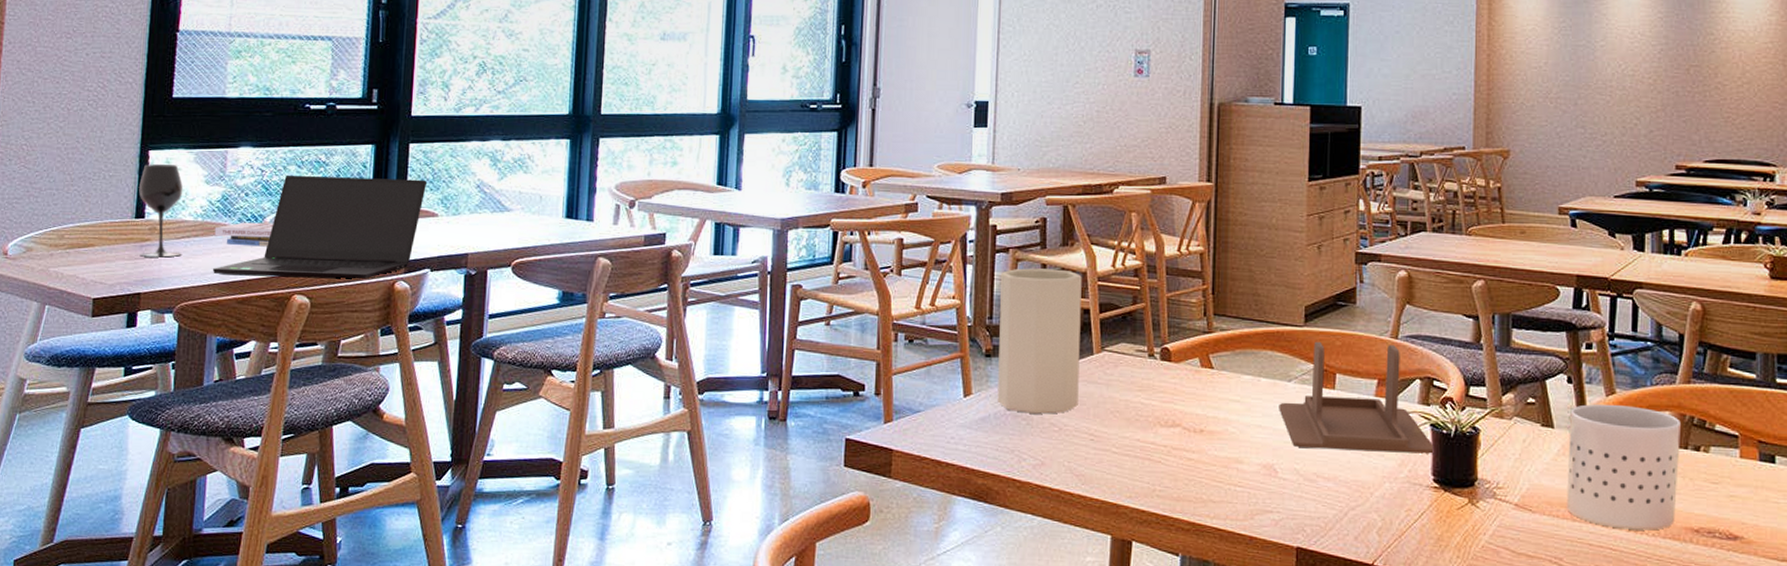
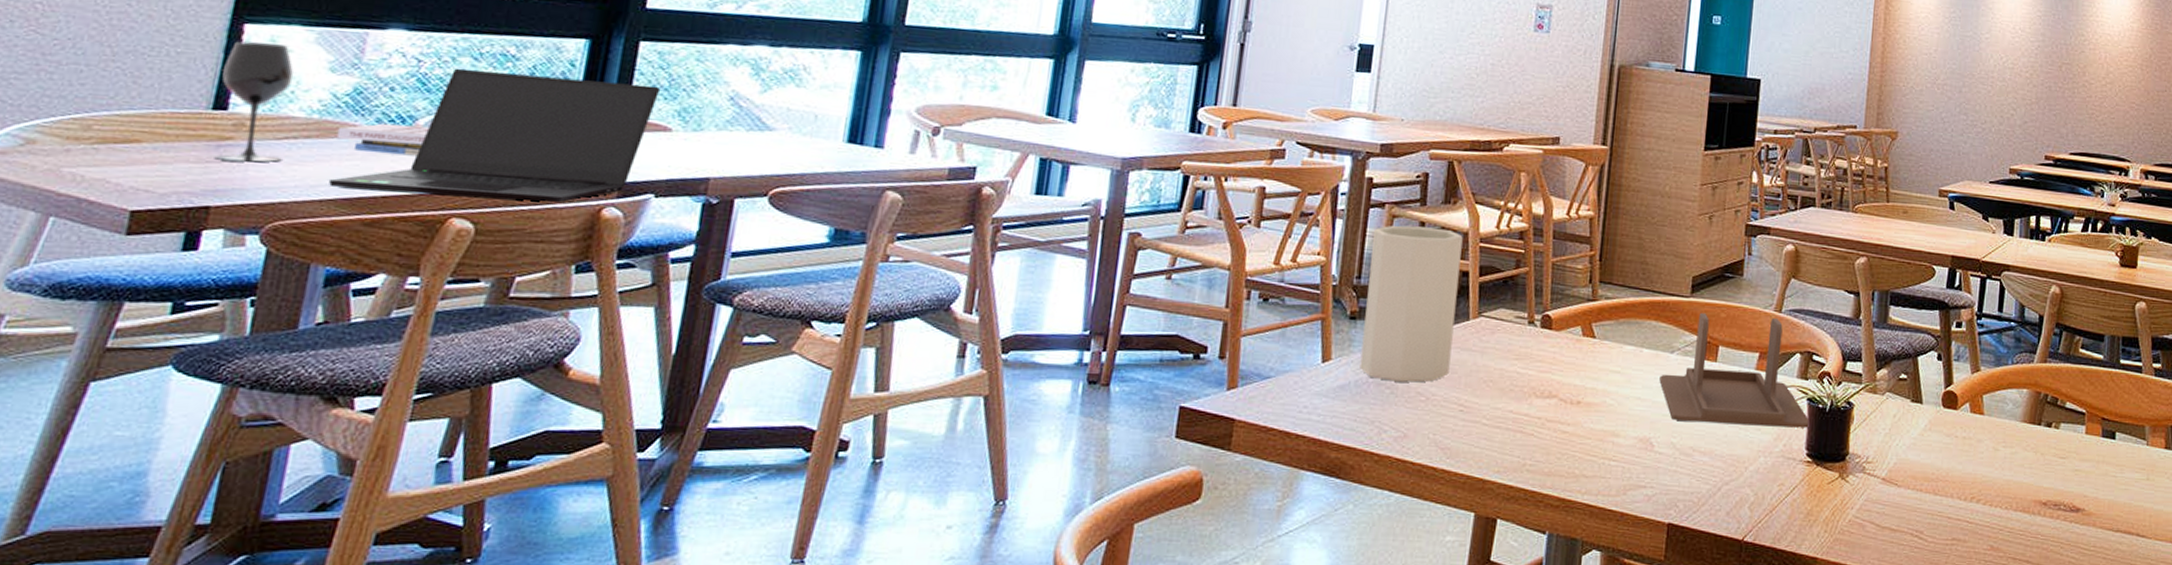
mug: present [1566,403,1682,531] -> none [1929,380,2037,504]

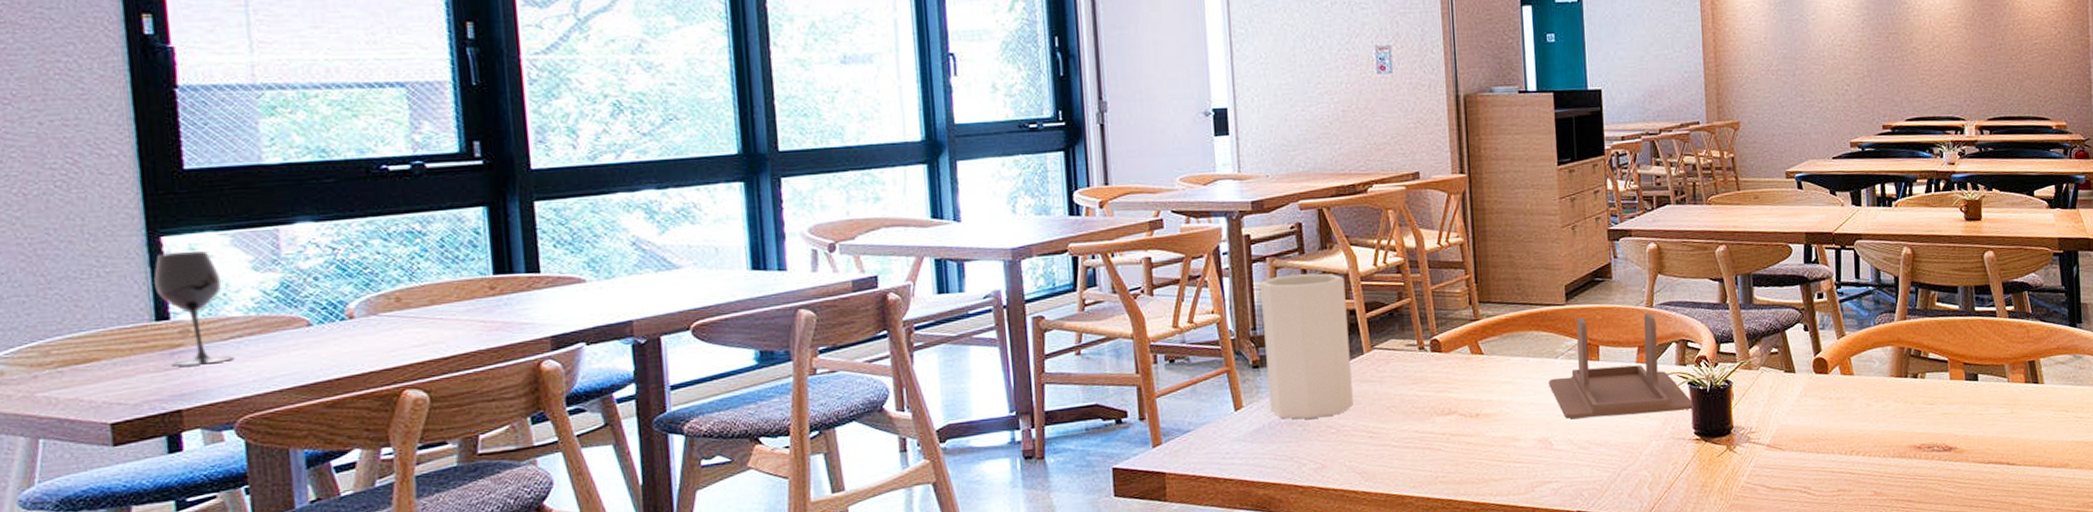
laptop: present [328,68,661,204] -> none [282,242,566,376]
books: present [336,123,430,156] -> none [276,309,362,340]

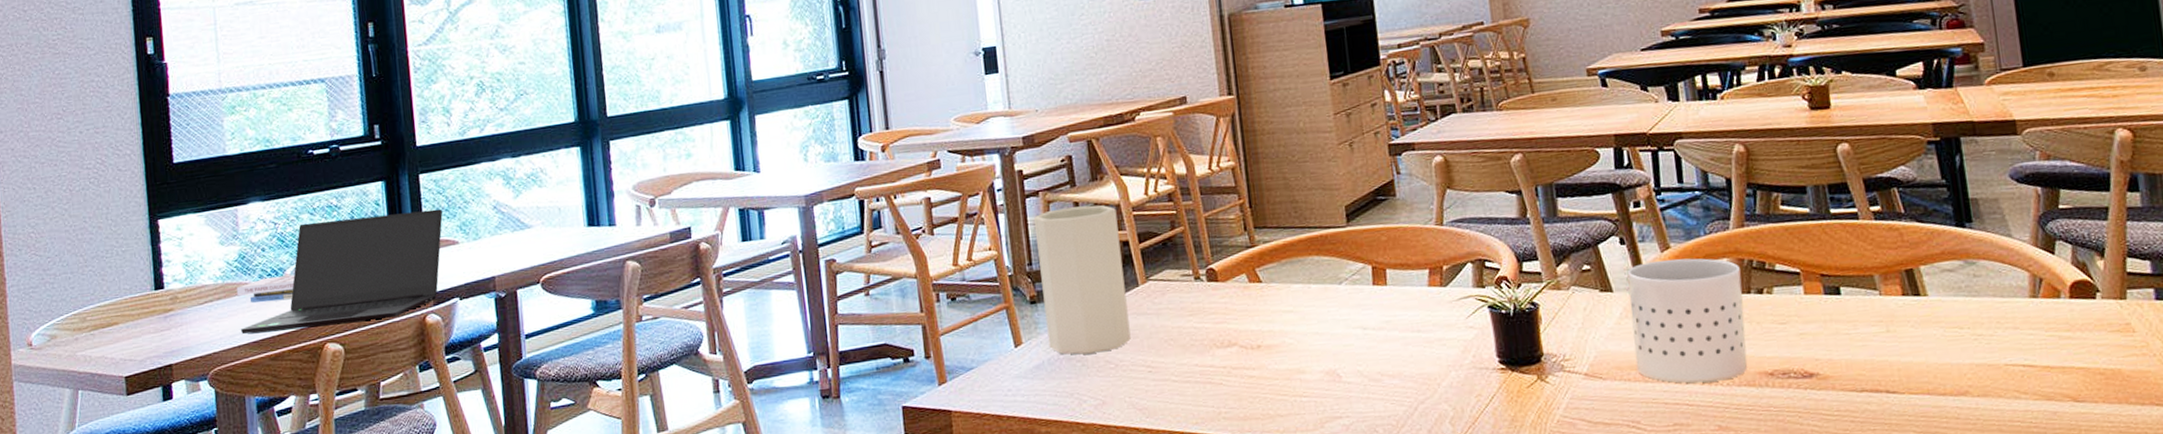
wineglass: present [154,251,234,367] -> none [153,230,207,328]
books: none [276,309,362,340] -> present [236,274,296,303]
laptop: none [282,242,566,376] -> present [240,209,443,334]
napkin holder: present [1548,313,1693,419] -> none [1333,232,1496,349]
mug: none [1808,345,1902,455] -> present [1627,258,1748,384]

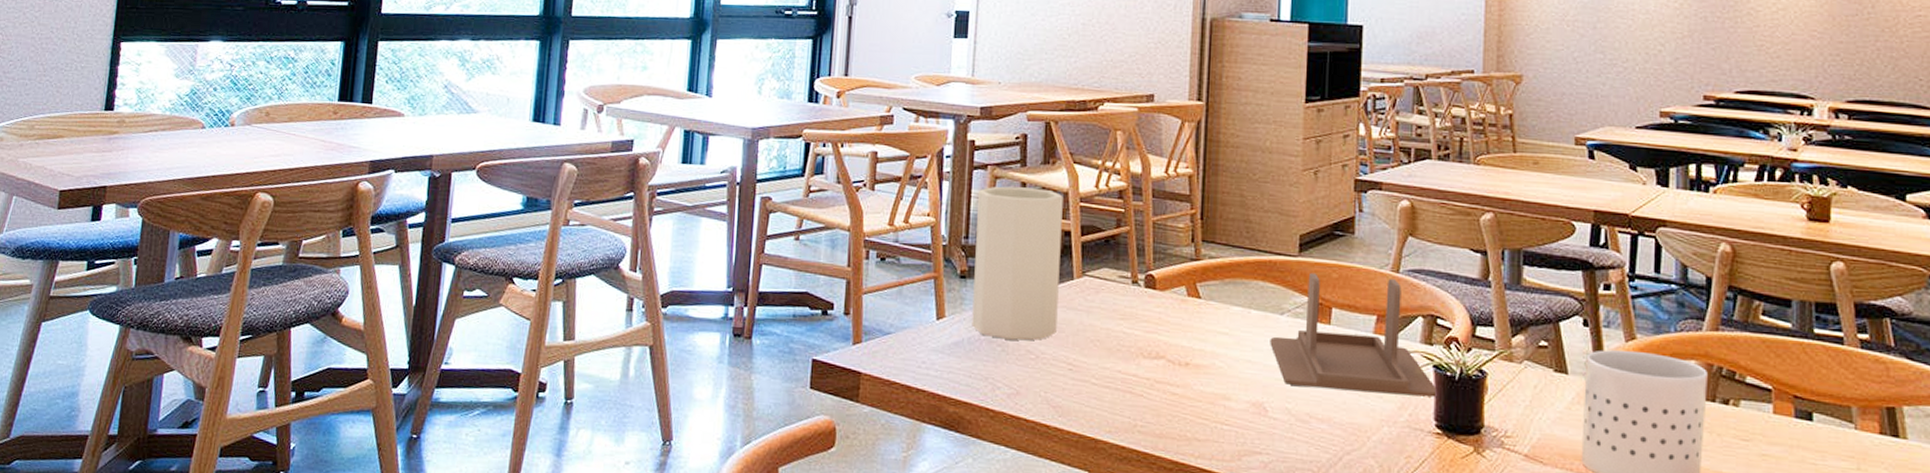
books: present [236,274,296,303] -> none [181,117,241,143]
laptop: present [240,209,443,334] -> none [178,70,395,179]
napkin holder: none [1333,232,1496,349] -> present [1270,272,1437,398]

